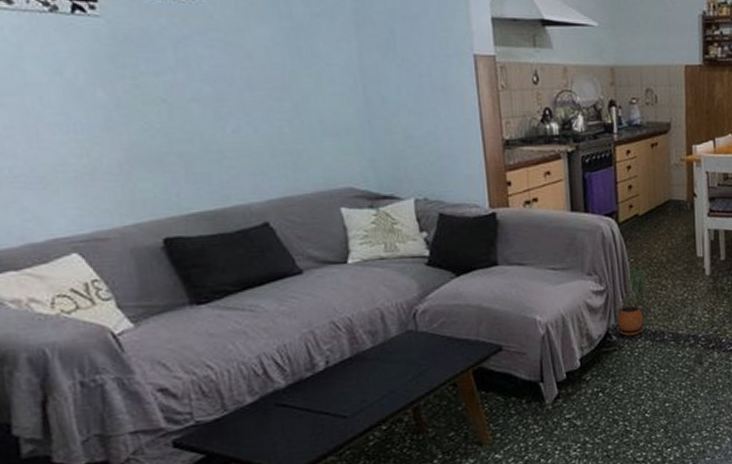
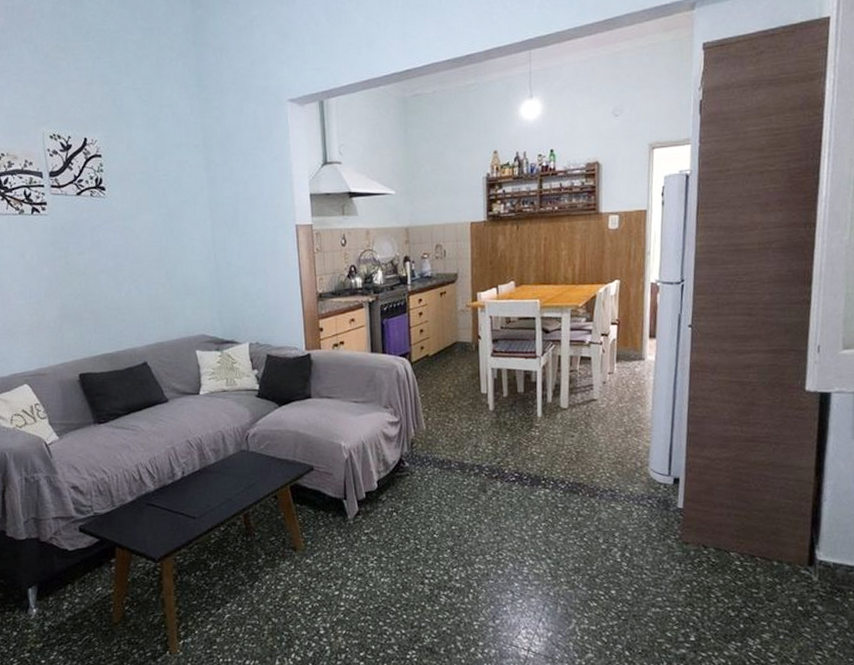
potted plant: present [617,267,646,336] -> none [409,401,435,464]

